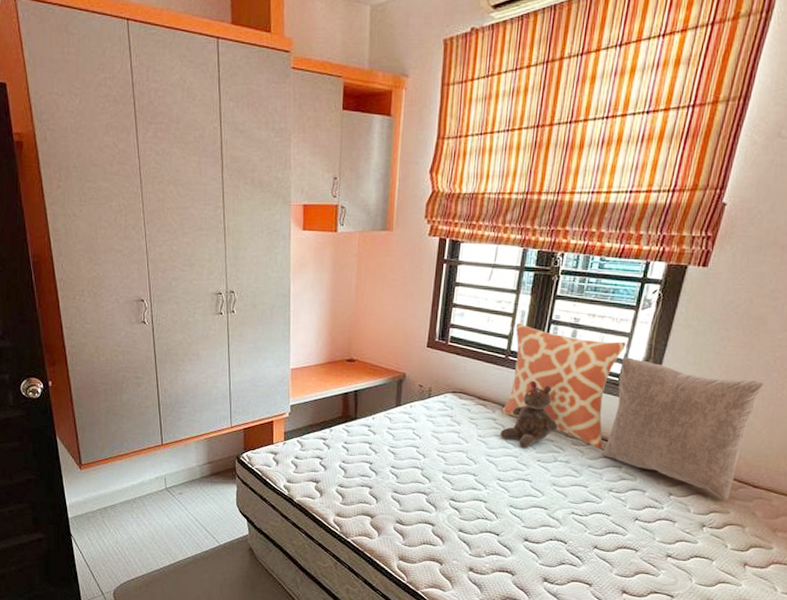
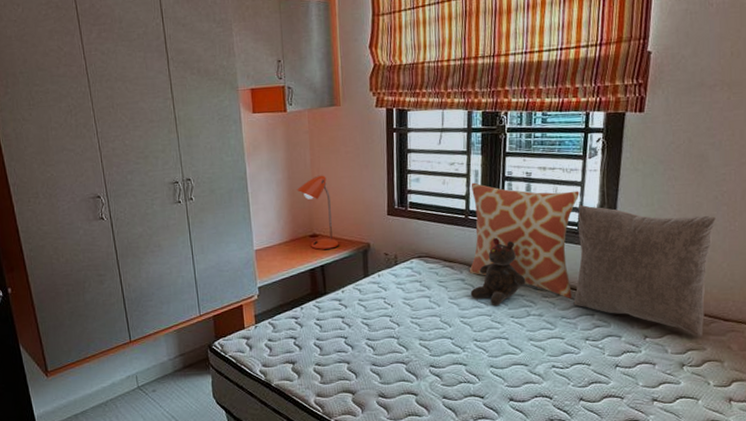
desk lamp: none [338,300,375,376] -> present [296,175,339,251]

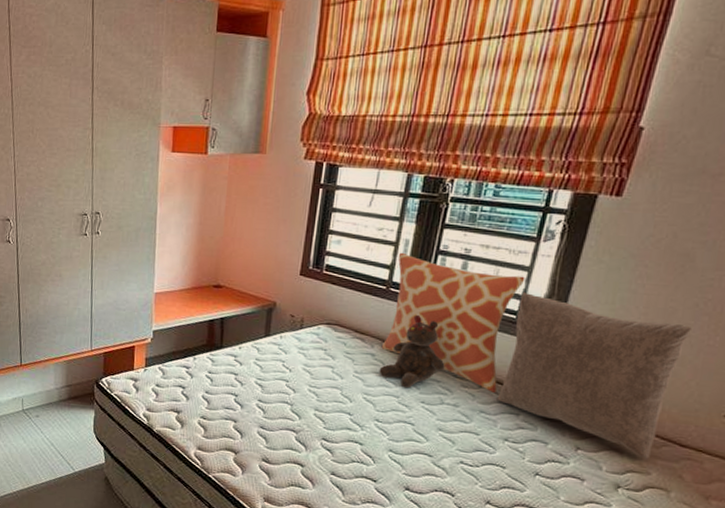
desk lamp: present [296,175,339,251] -> none [206,224,243,304]

